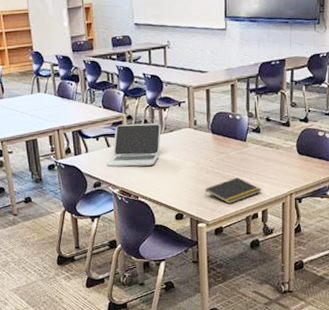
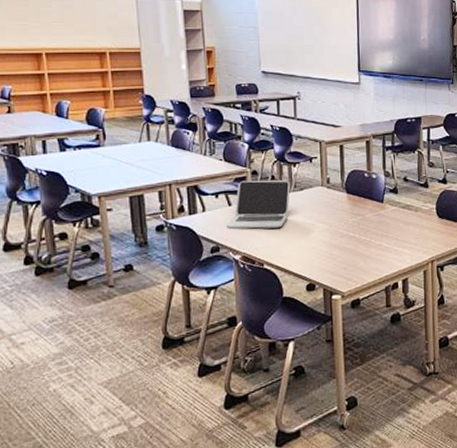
notepad: present [205,177,262,205] -> none [339,242,402,273]

